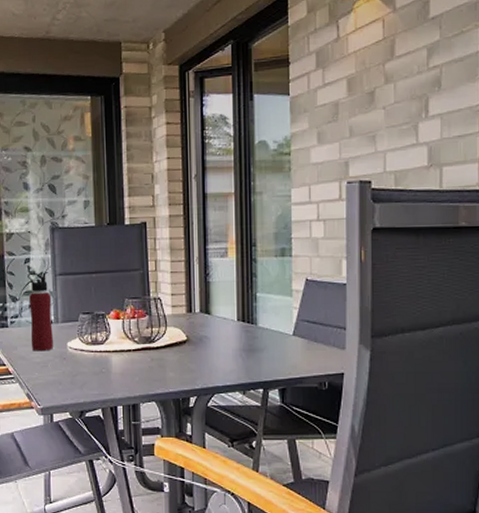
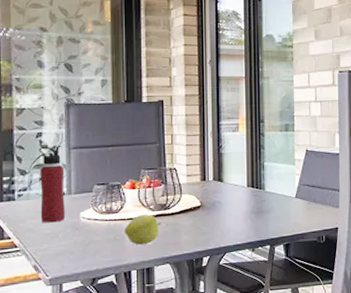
apple: none [110,347,147,379] -> present [125,214,162,245]

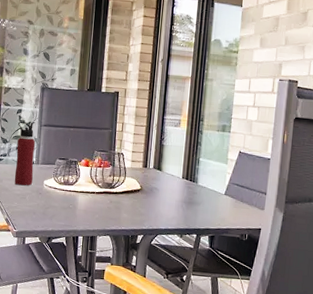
apple: present [125,214,162,245] -> none [76,189,107,216]

